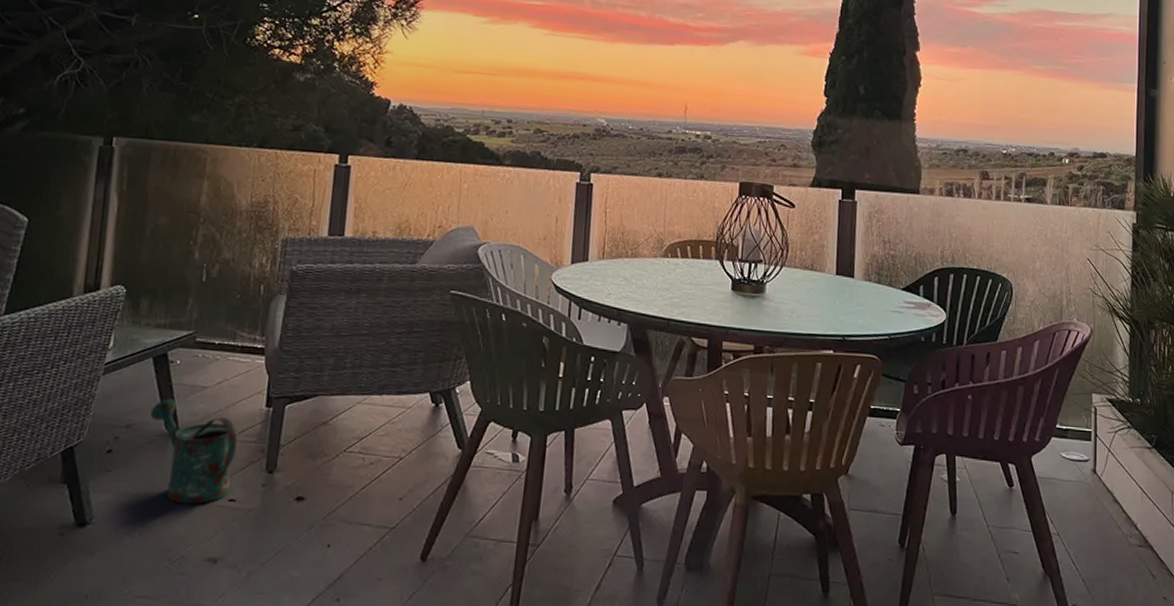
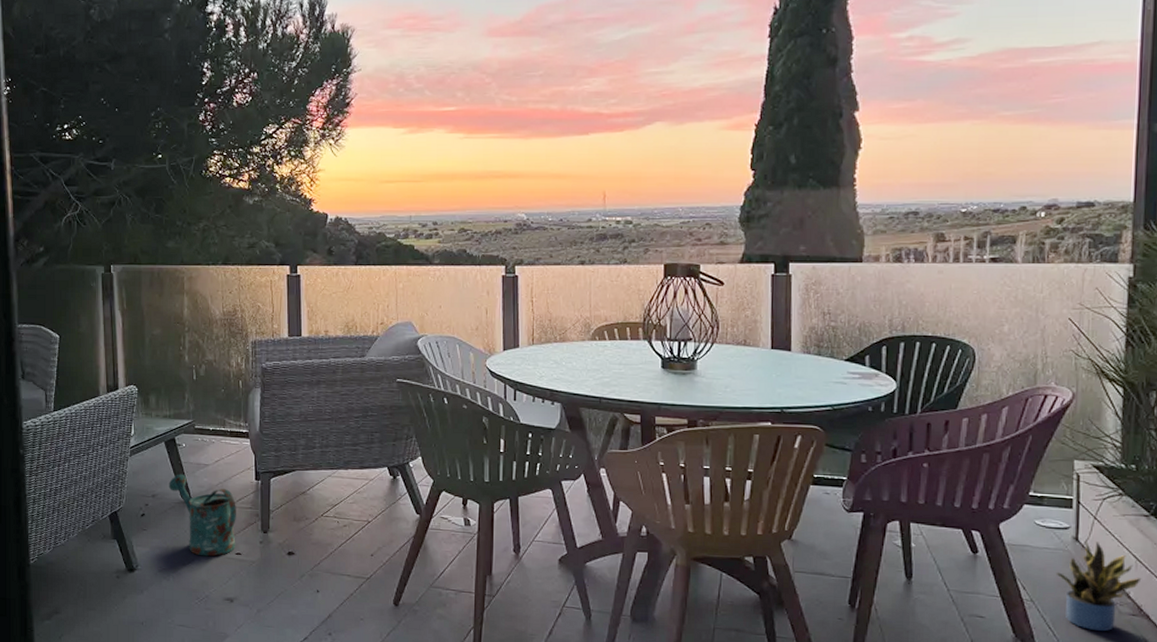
potted plant: none [1078,473,1147,564] -> present [1056,541,1142,632]

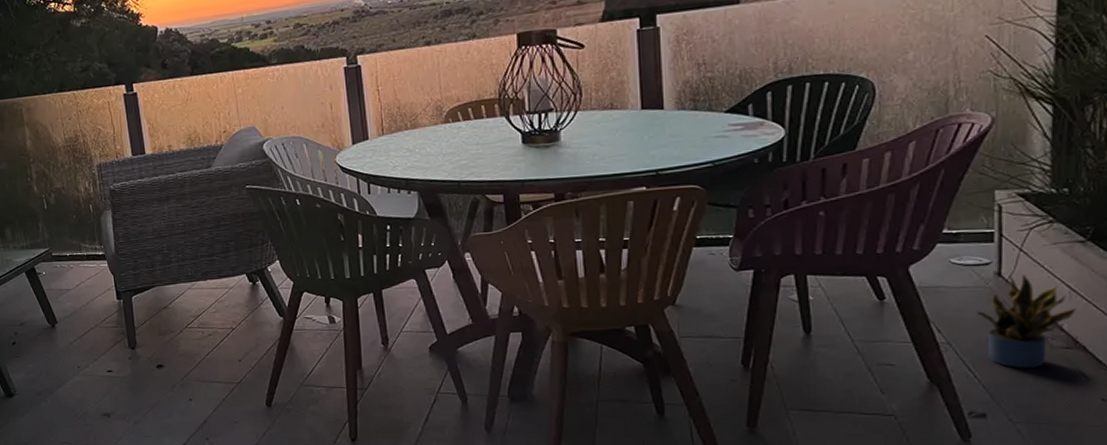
watering can: present [168,474,236,557] -> none [34,301,106,377]

